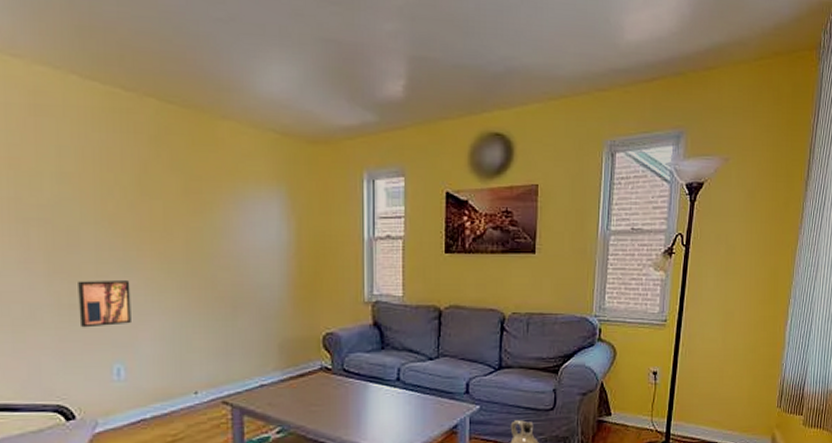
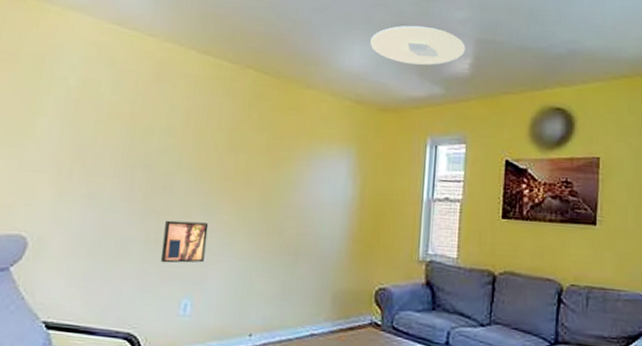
ceiling light: none [290,40,398,88] -> present [370,25,466,65]

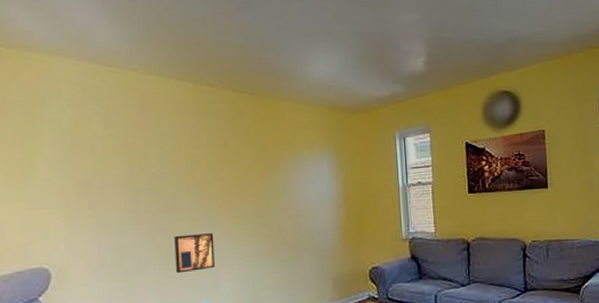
ceiling light: present [370,25,466,65] -> none [333,32,419,68]

